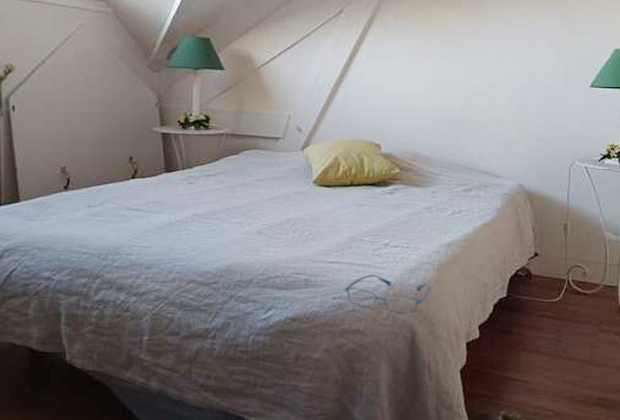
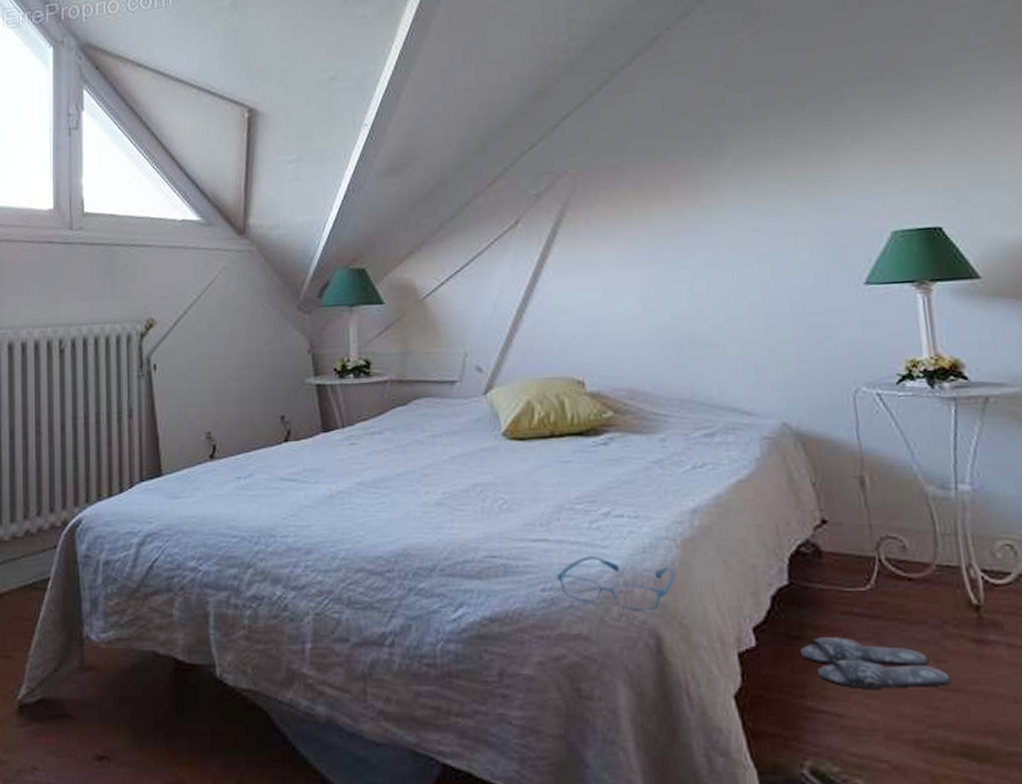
slippers: none [507,332,599,365] -> present [800,637,951,689]

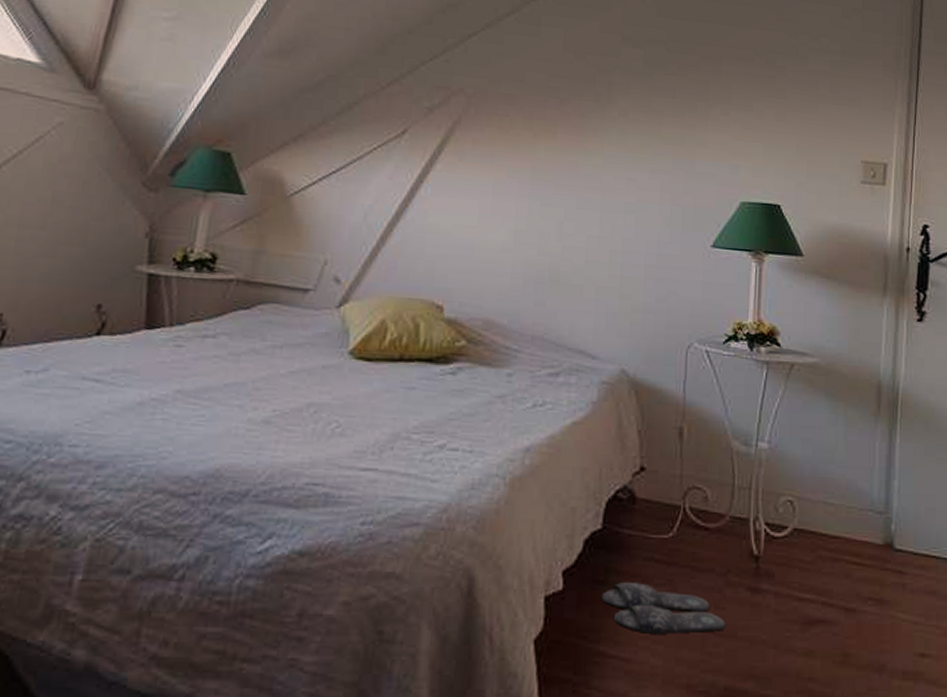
eyeglasses: present [556,556,675,611] -> none [379,489,498,551]

